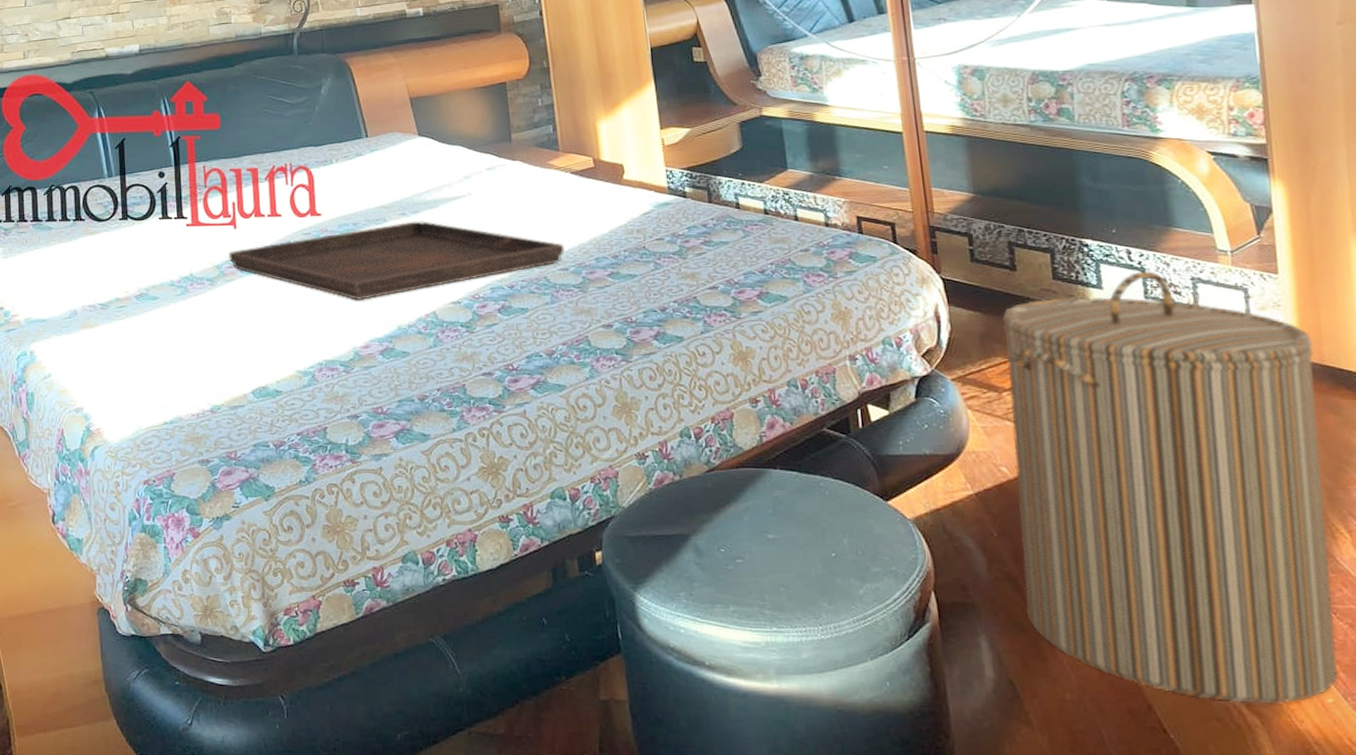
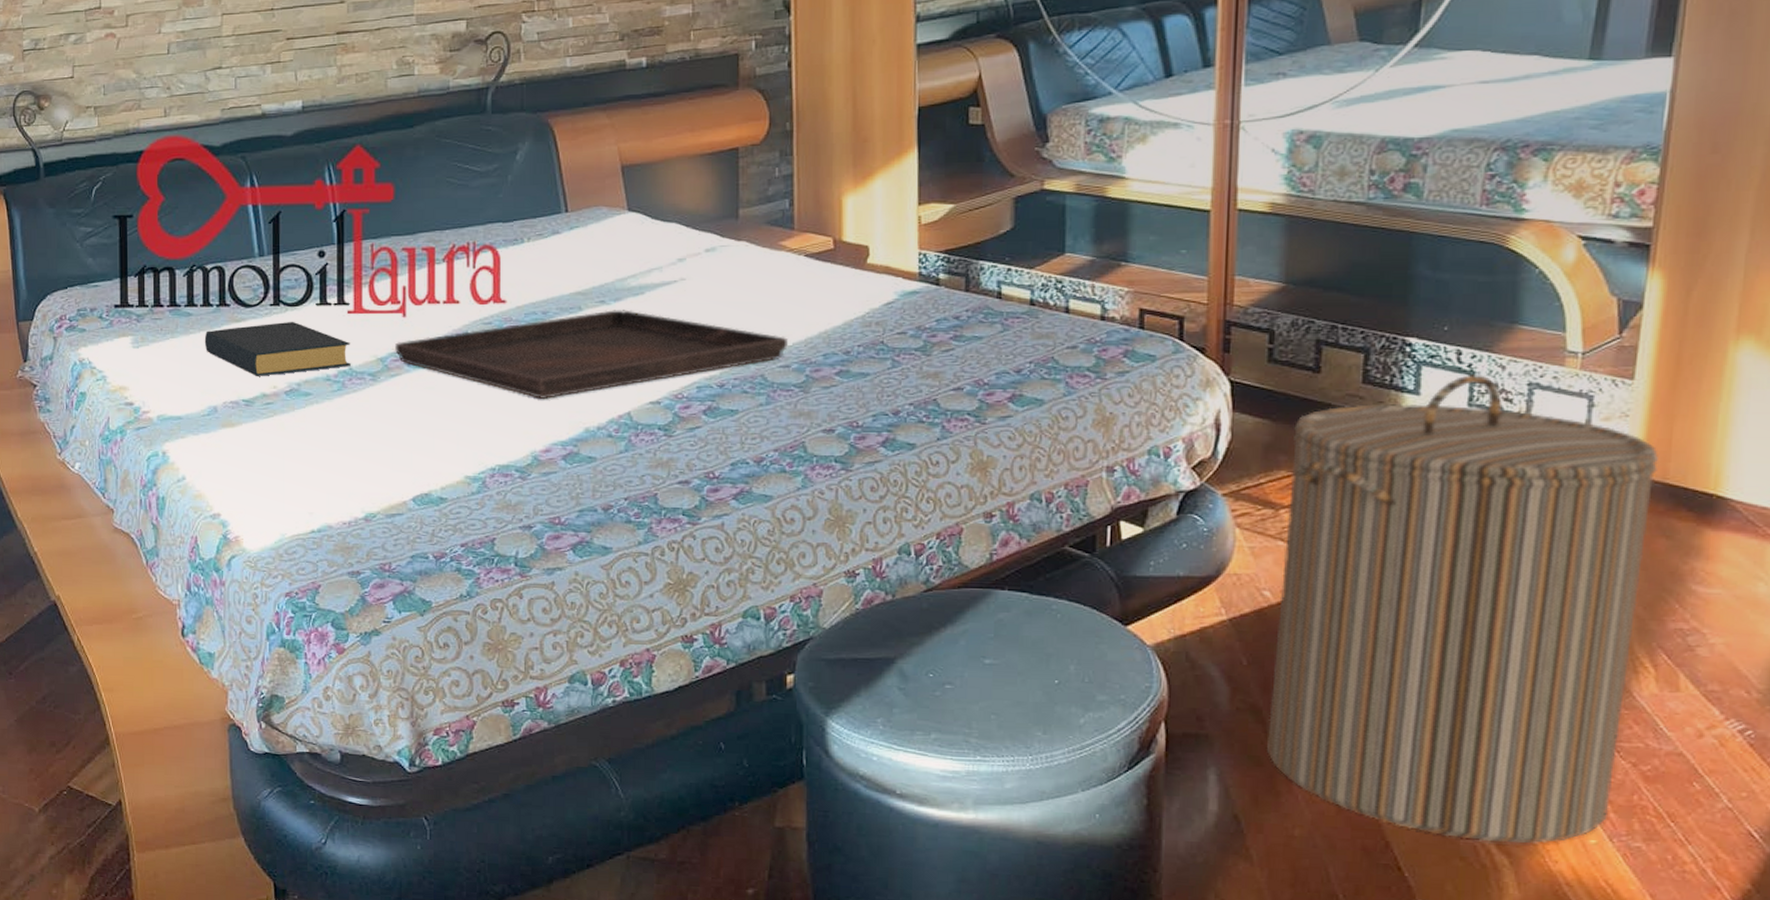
hardback book: none [63,233,191,283] -> present [204,321,351,376]

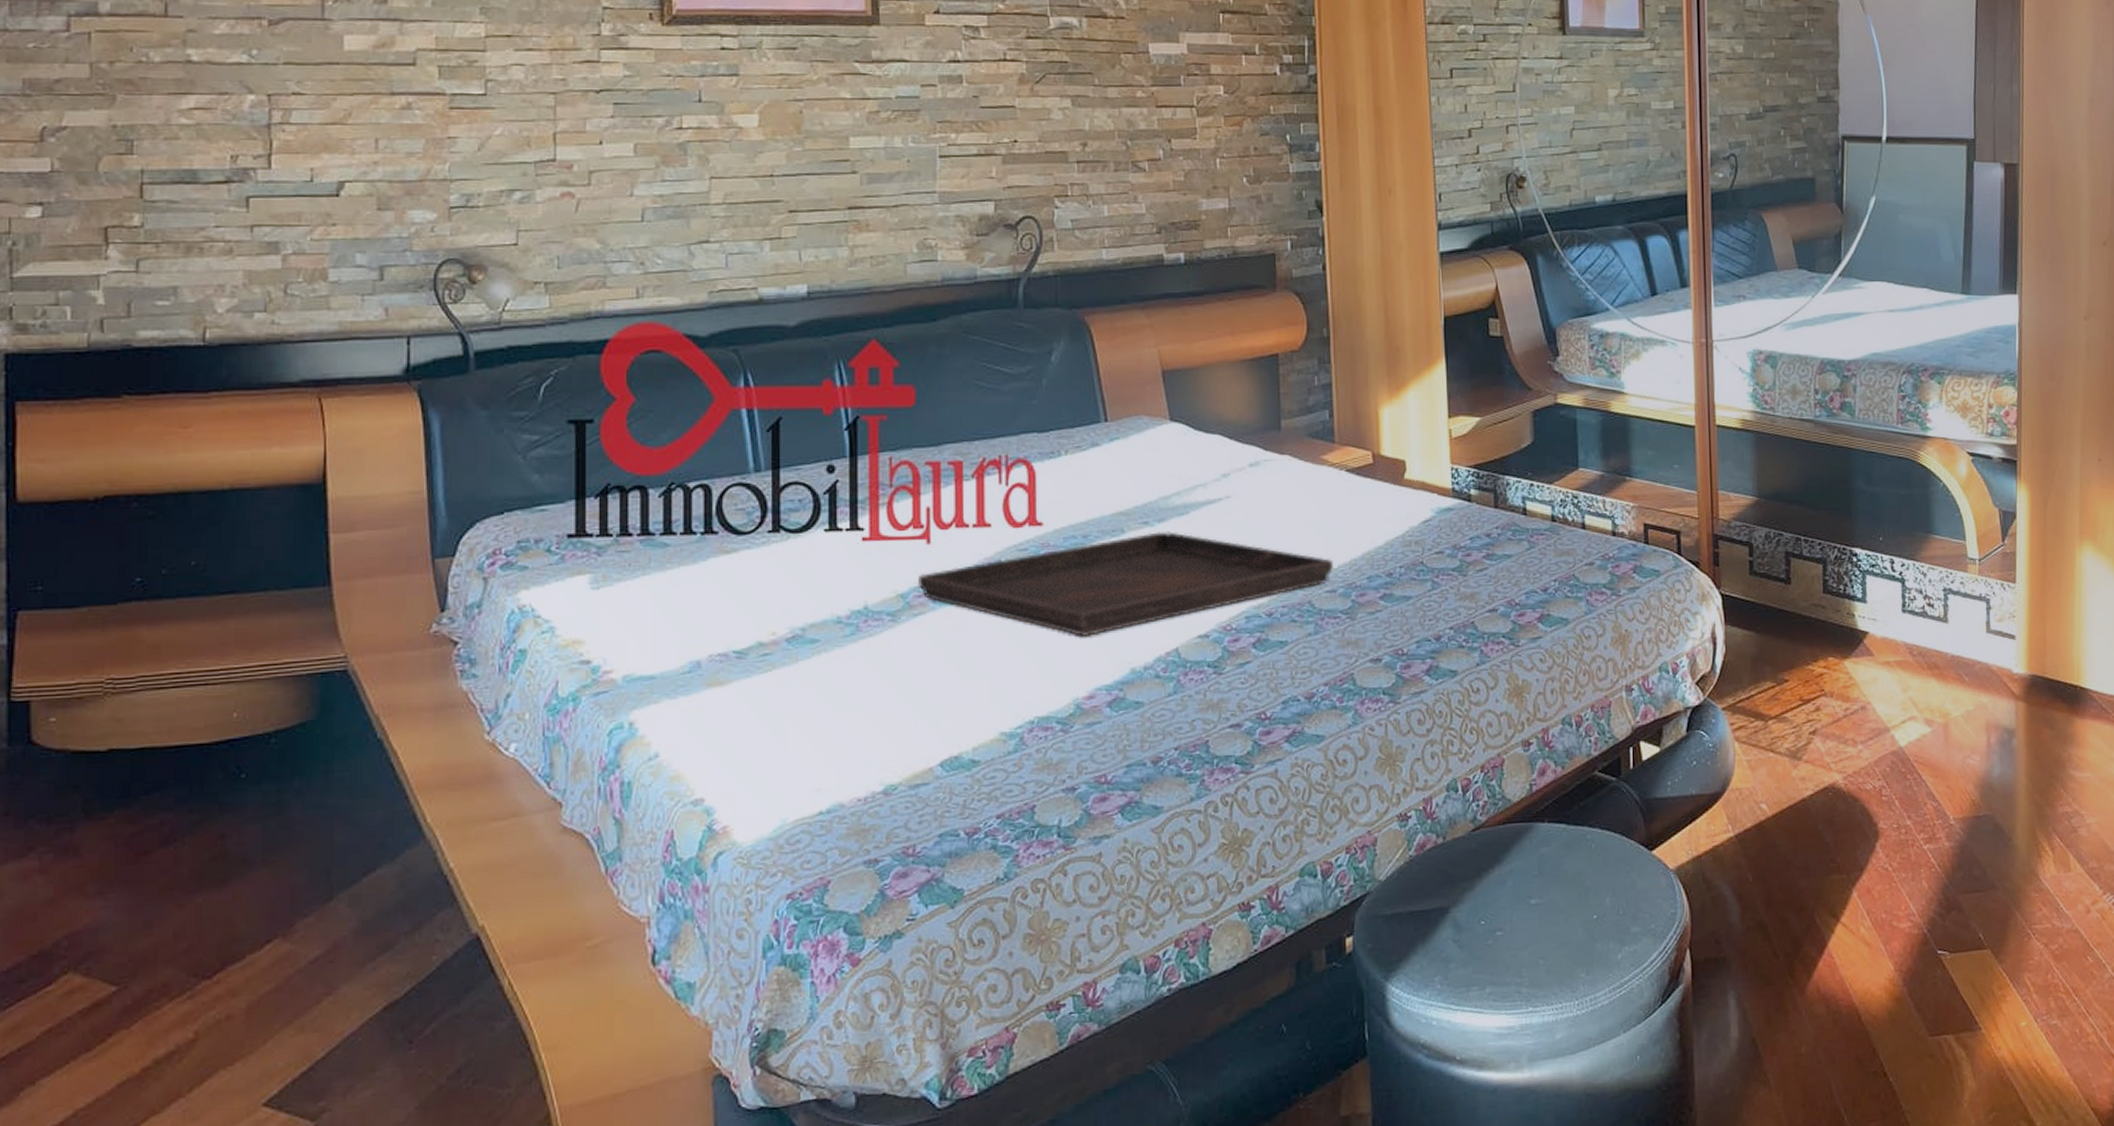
hardback book: present [204,321,351,376] -> none [685,551,866,621]
laundry hamper: present [1267,375,1658,843] -> none [1773,582,2038,1037]

